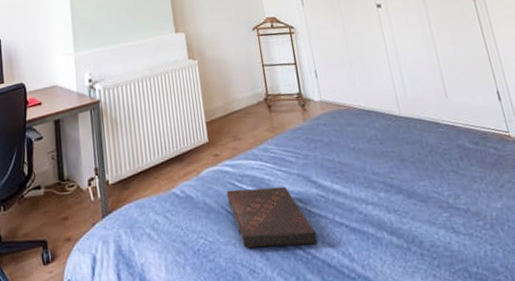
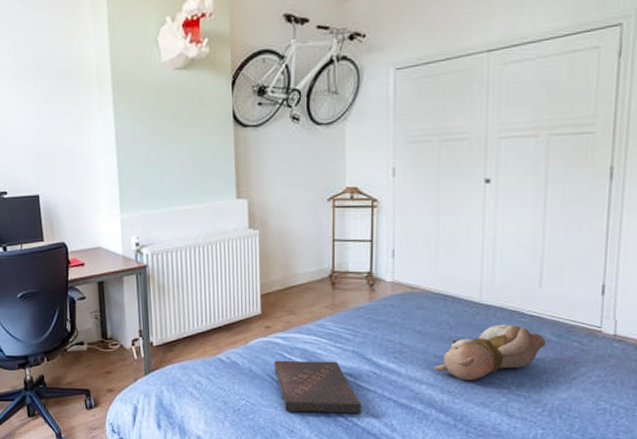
teddy bear: none [375,135,467,197] -> present [433,324,546,381]

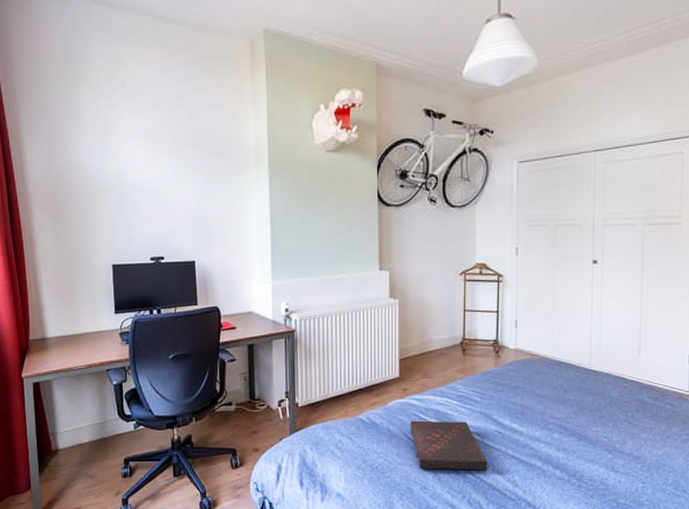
teddy bear: present [433,324,546,381] -> none [550,388,644,439]

